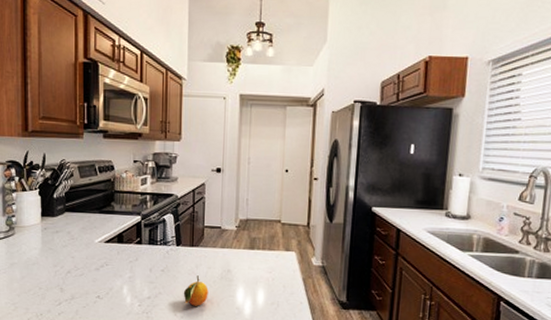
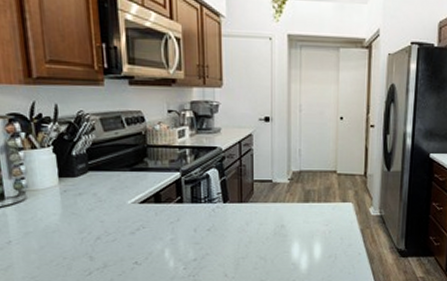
fruit: present [183,275,209,306] -> none [233,233,261,265]

